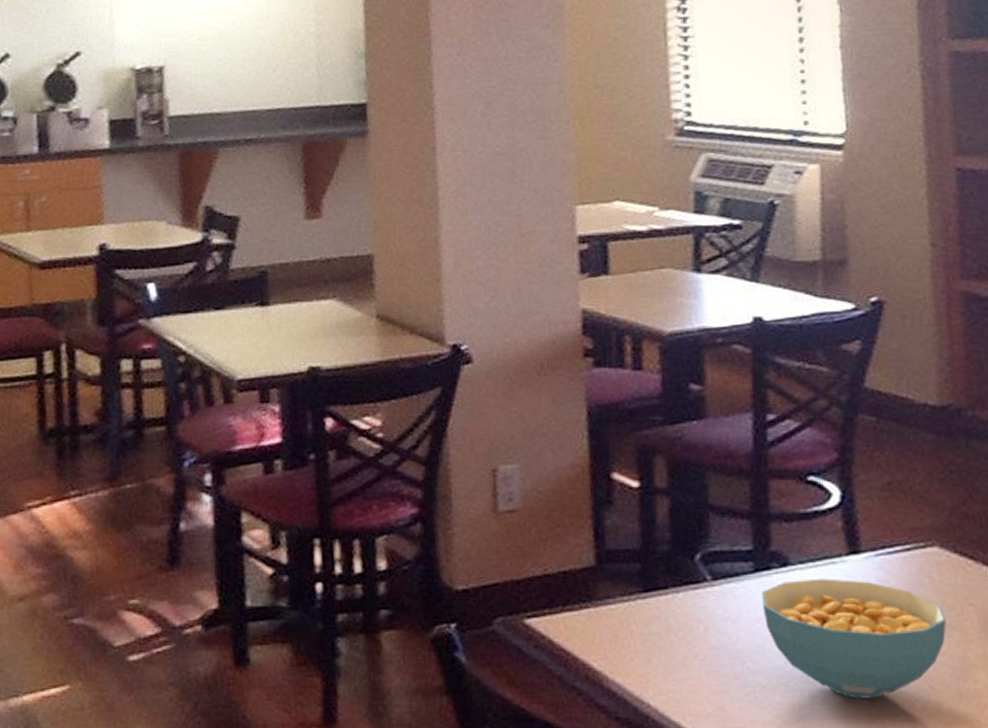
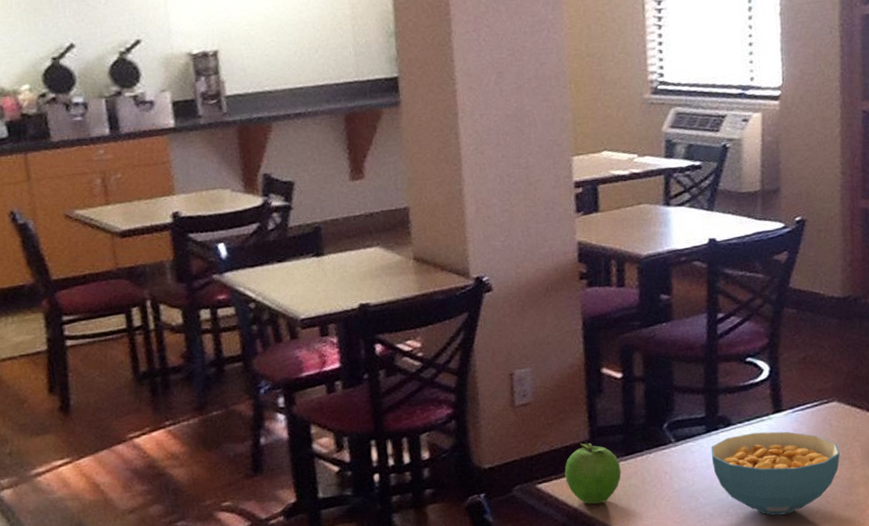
fruit: none [562,567,638,655] -> present [564,441,621,505]

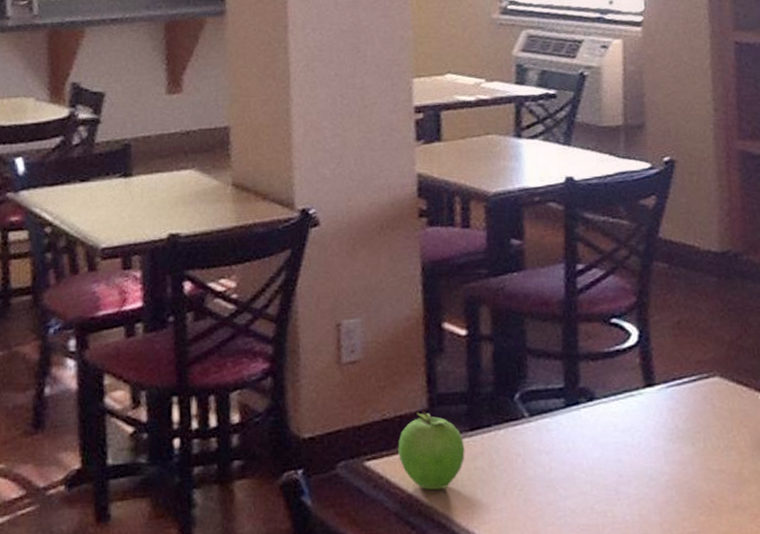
cereal bowl: present [711,431,840,516] -> none [571,409,725,516]

